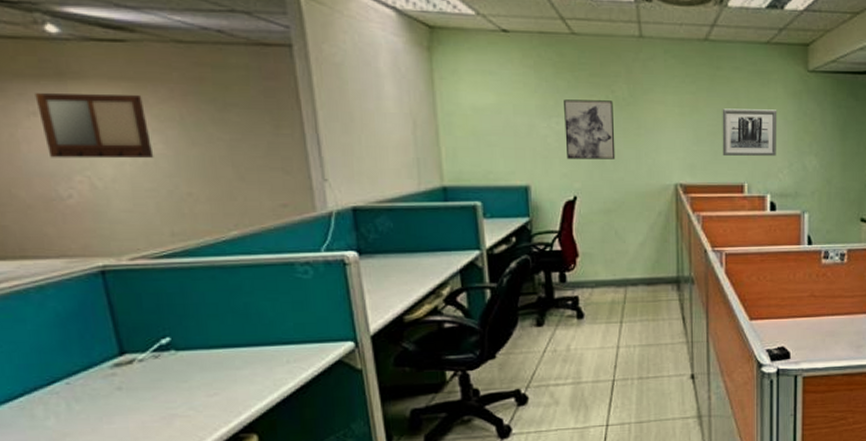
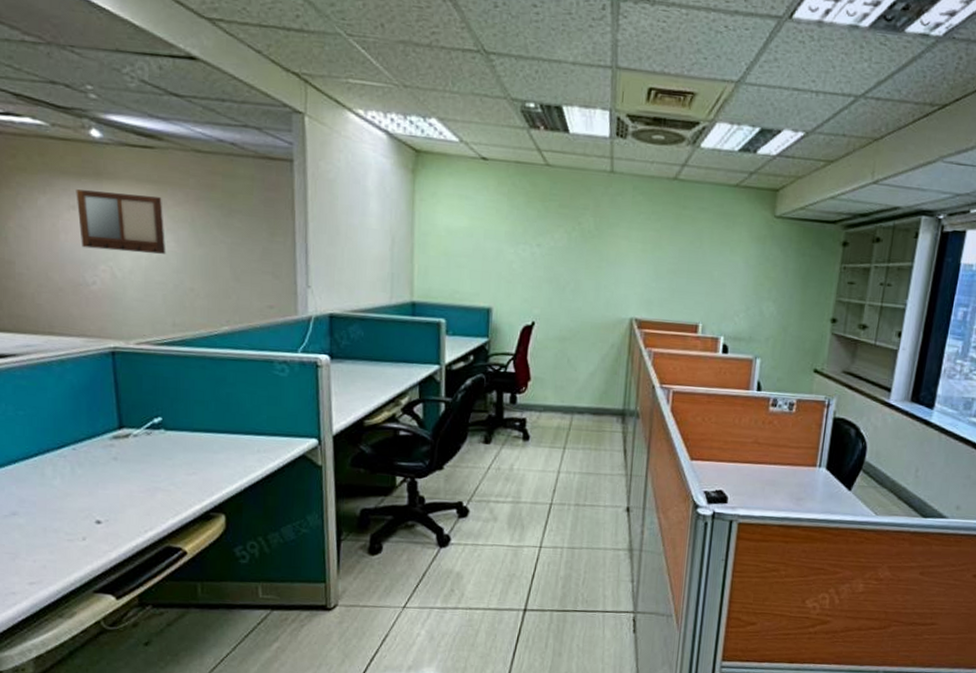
wall art: present [564,99,616,159] -> none [529,228,579,289]
wall art: present [722,108,777,156] -> none [680,248,740,299]

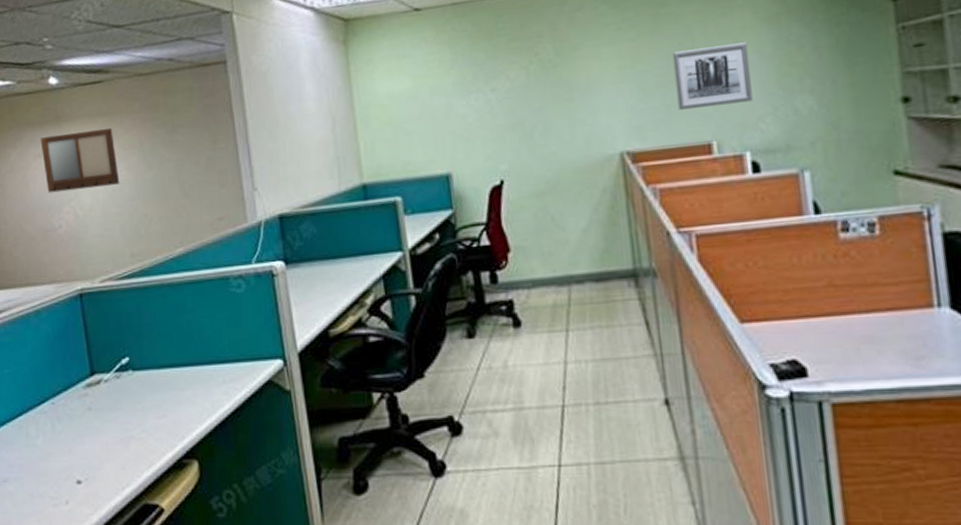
wall art: none [680,248,740,299] -> present [672,42,753,110]

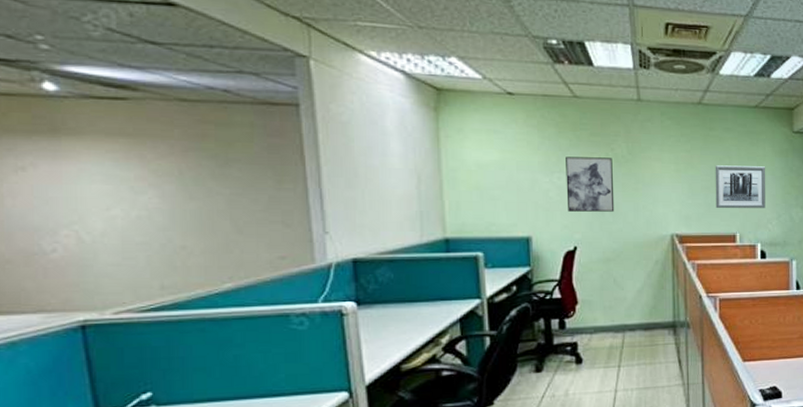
writing board: present [40,128,120,193] -> none [25,149,148,213]
wall art: none [482,64,545,138] -> present [566,156,615,212]

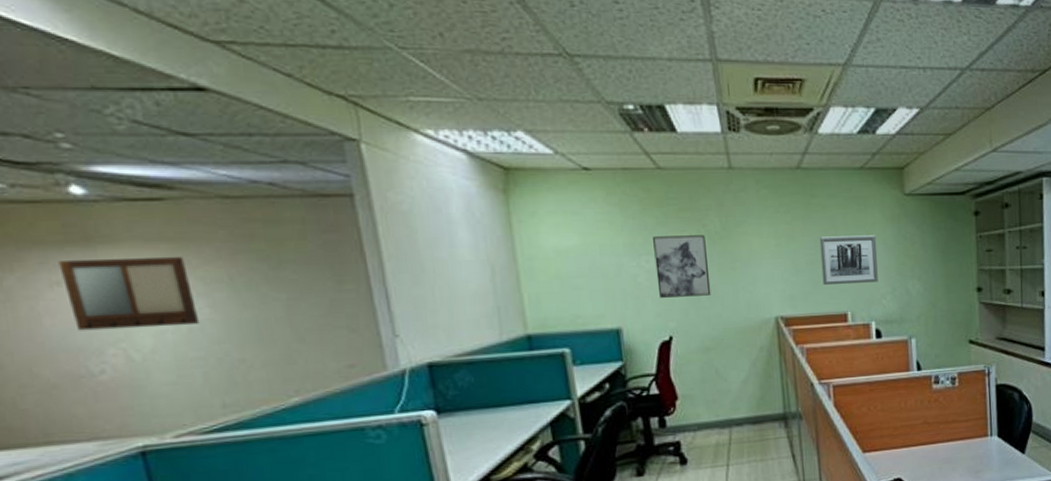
writing board: none [25,149,148,213] -> present [58,257,200,331]

